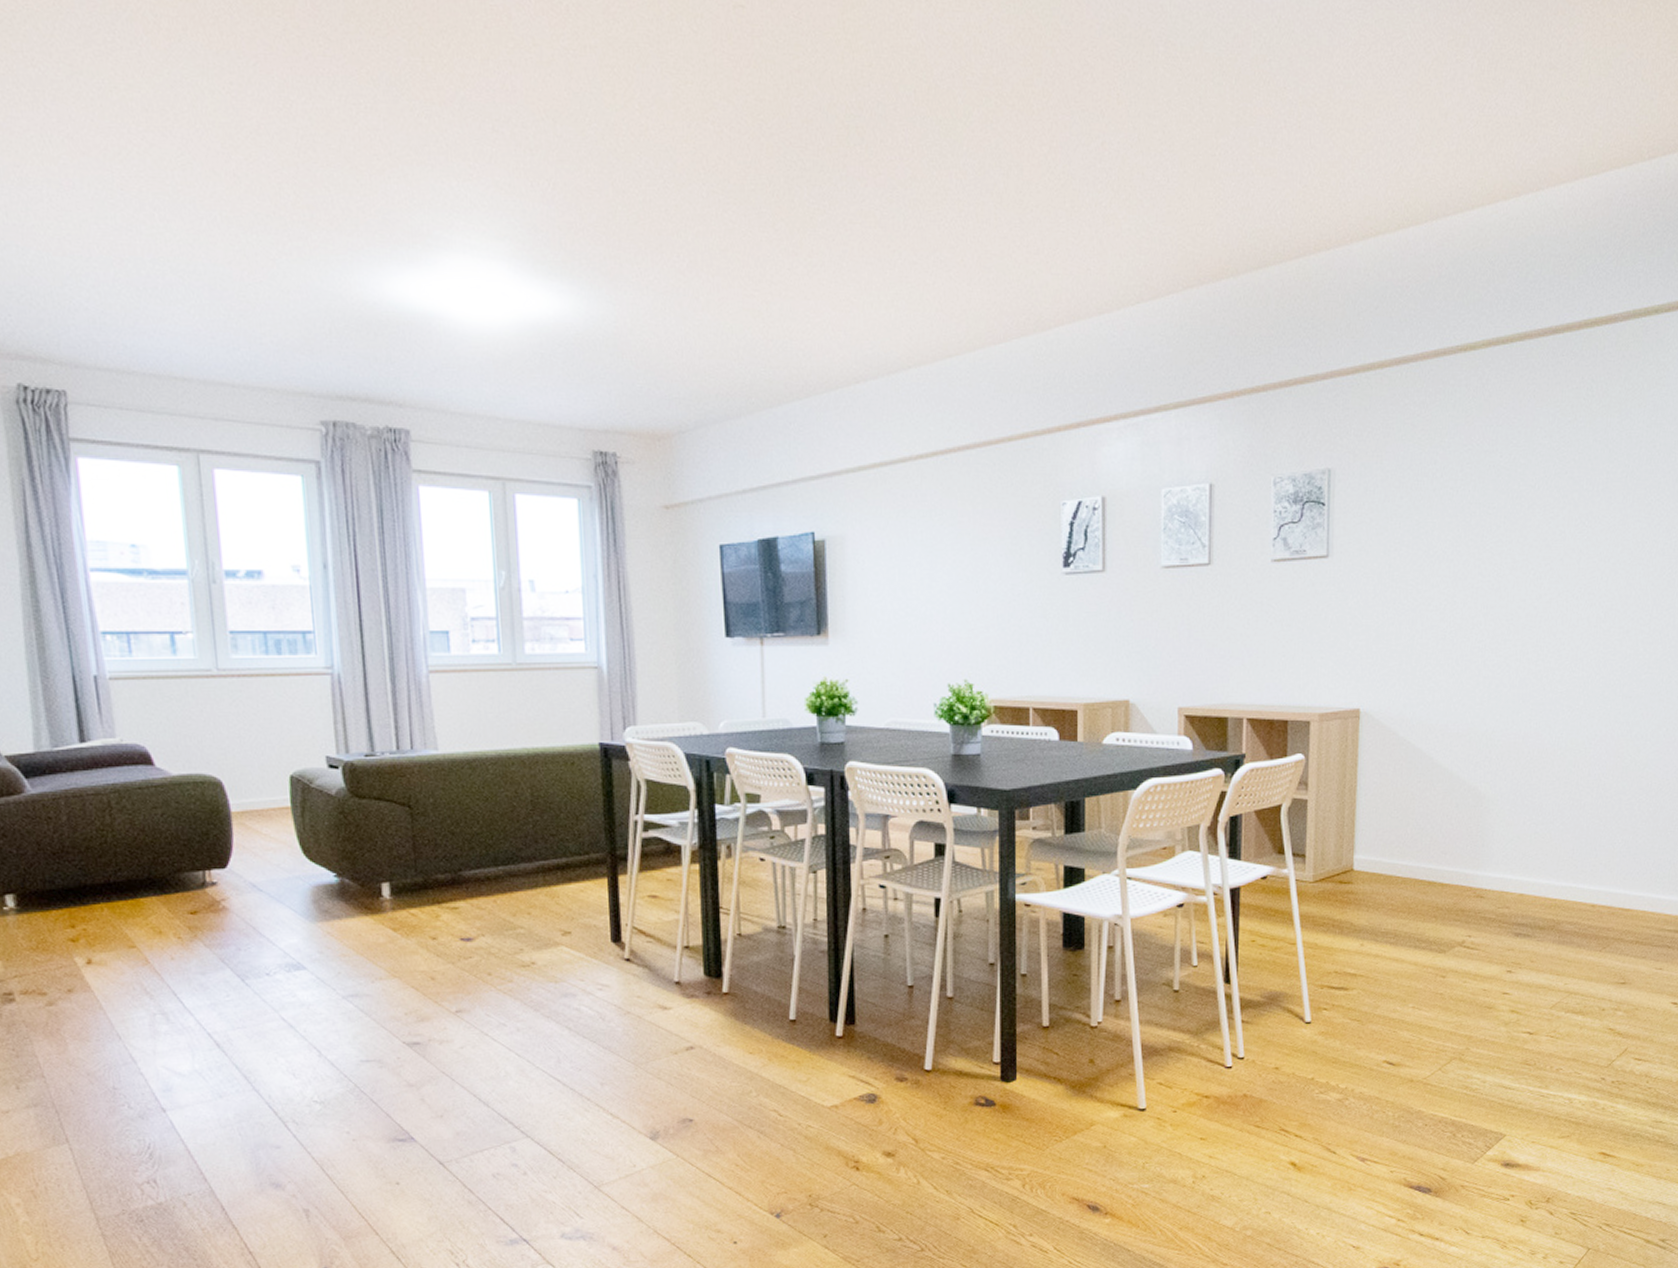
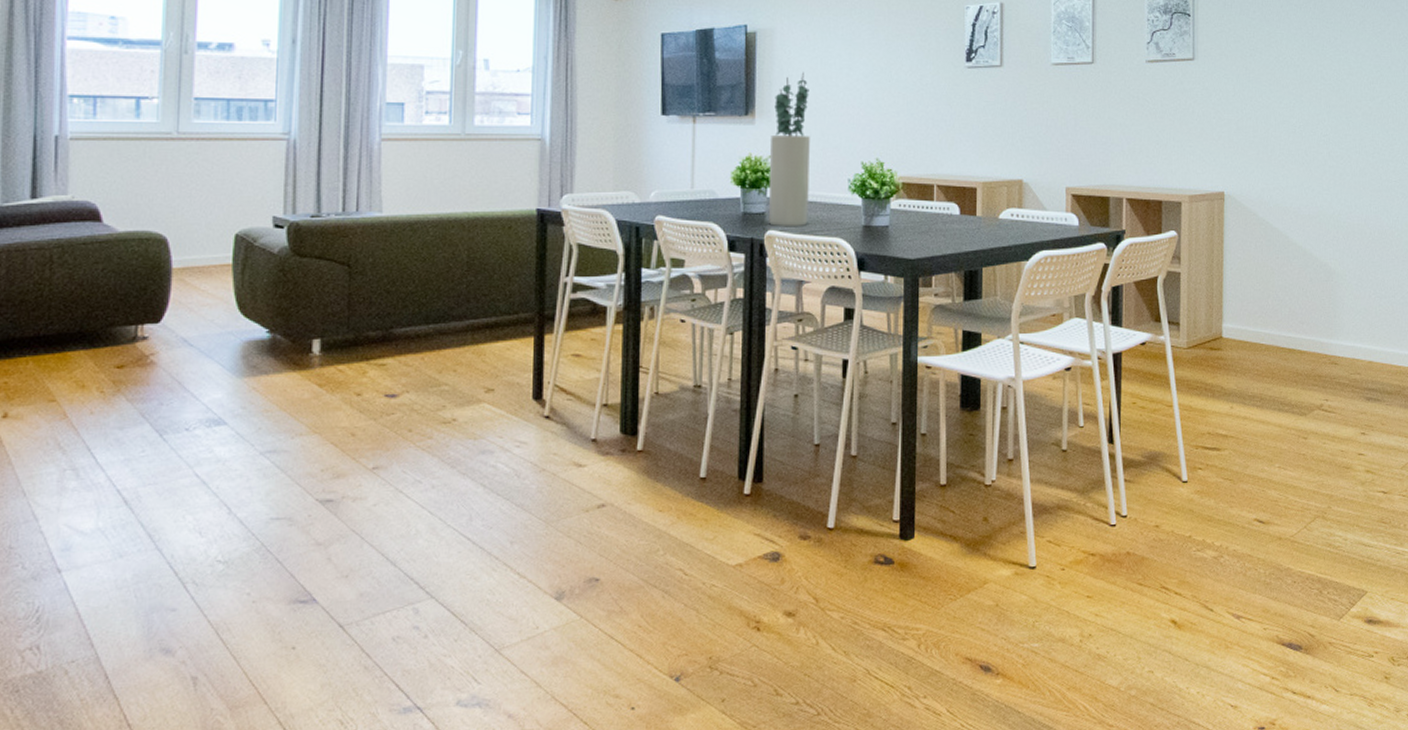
vase: none [846,584,892,758] -> present [768,72,810,227]

